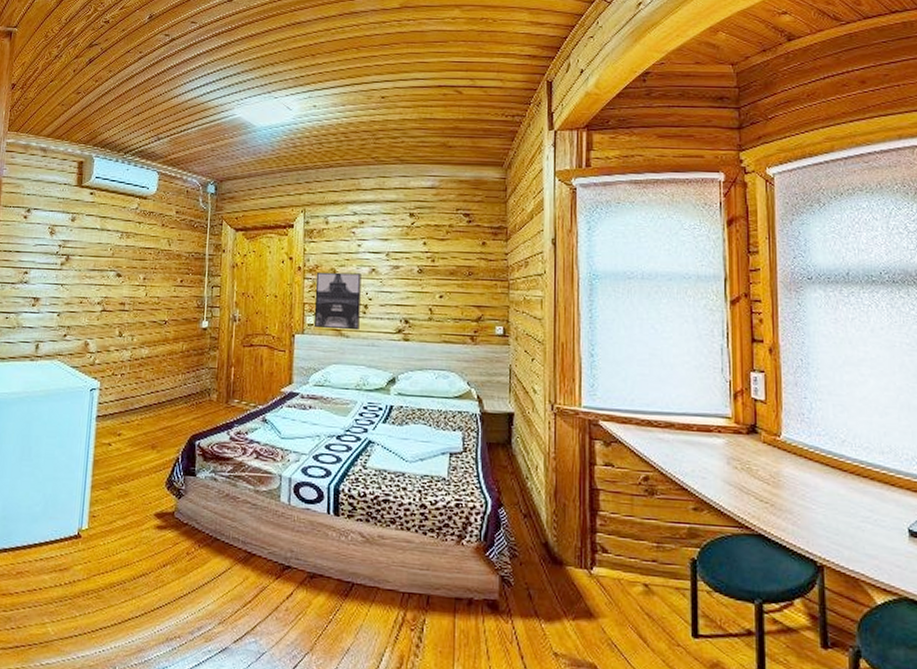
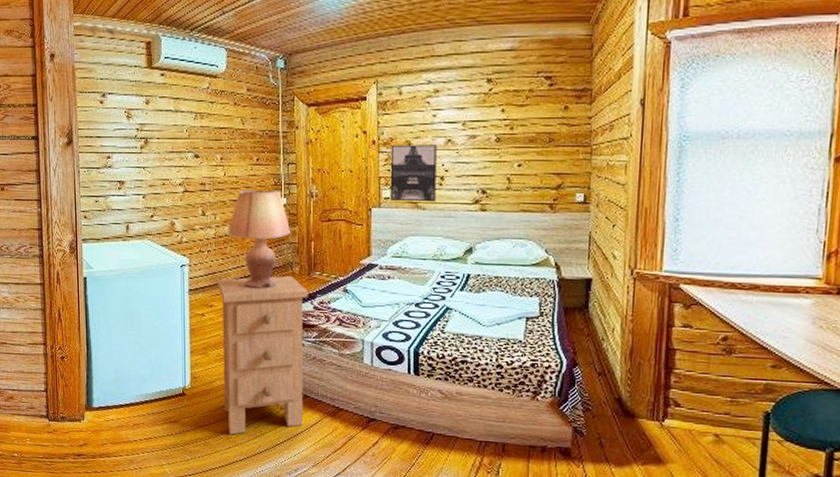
nightstand: none [123,402,225,586] -> present [218,275,308,435]
lamp: none [142,311,211,415] -> present [226,189,291,287]

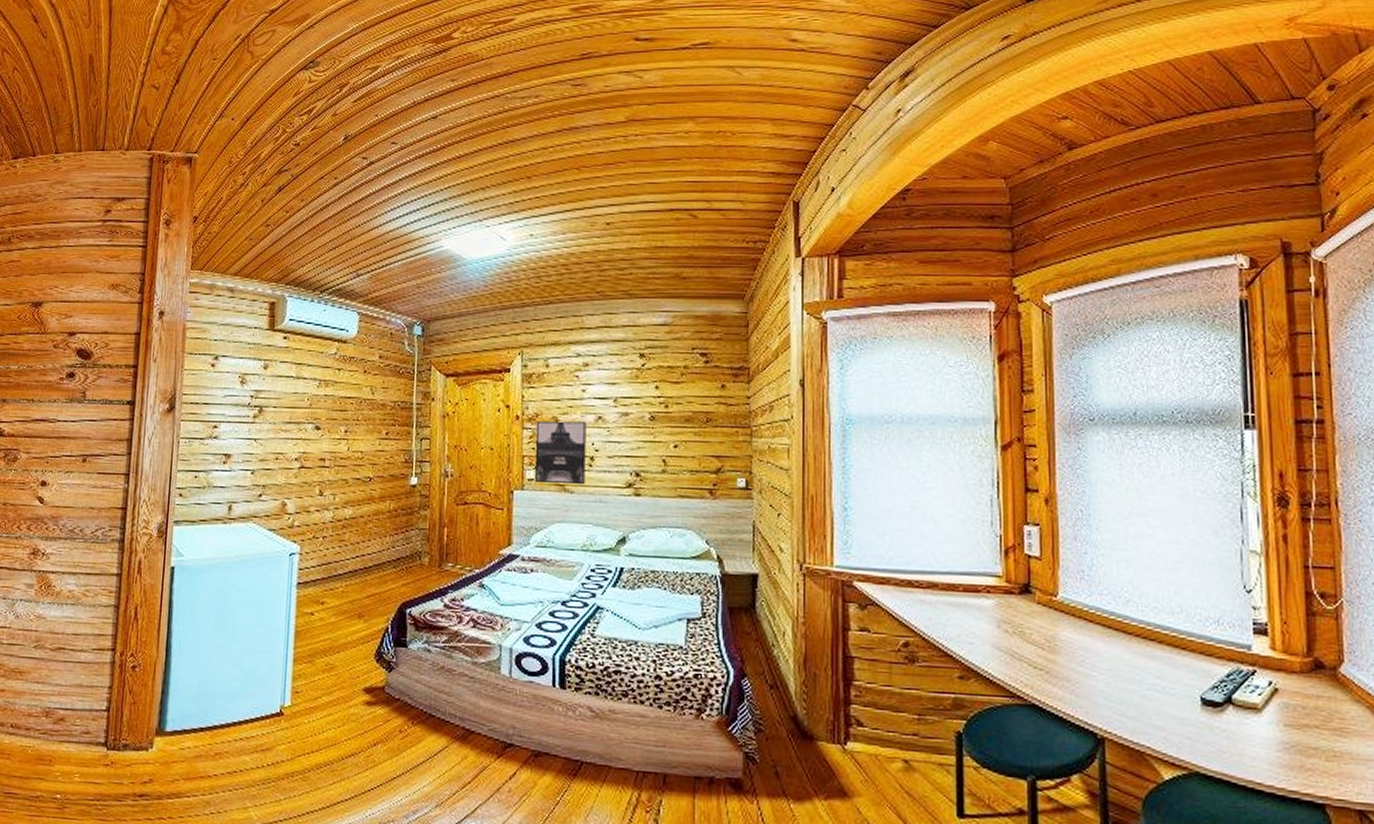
nightstand: present [218,275,308,435] -> none [330,567,438,766]
lamp: present [226,189,291,287] -> none [345,466,422,581]

